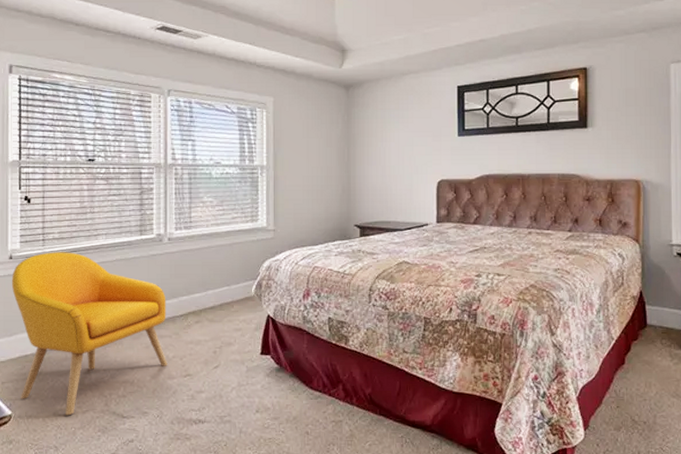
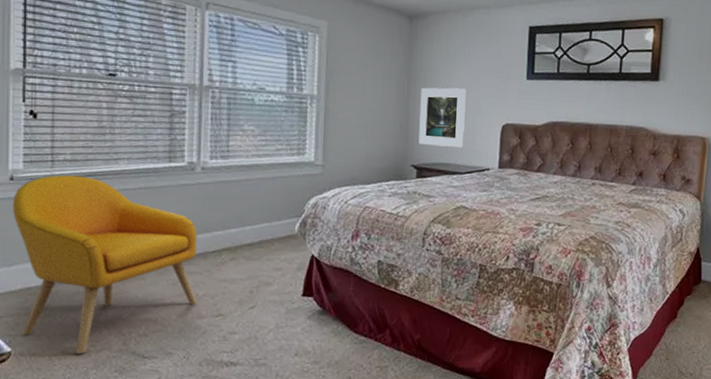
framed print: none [360,149,402,205] -> present [419,87,466,148]

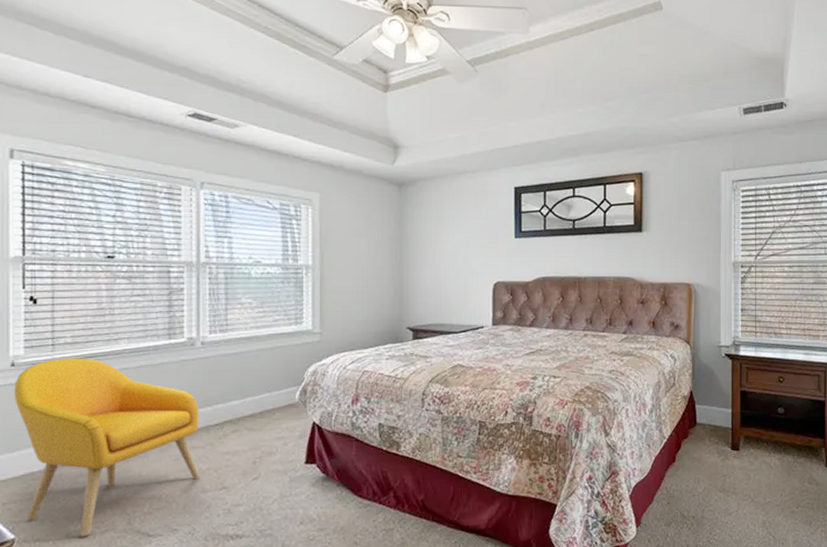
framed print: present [419,87,466,148] -> none [413,250,457,307]

